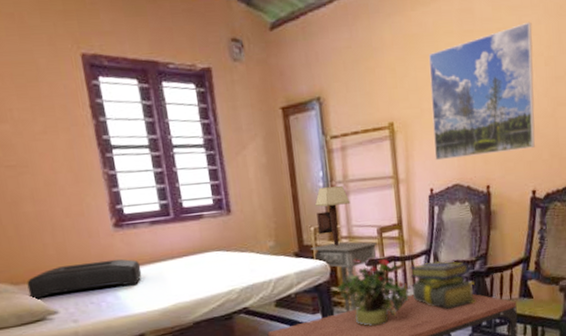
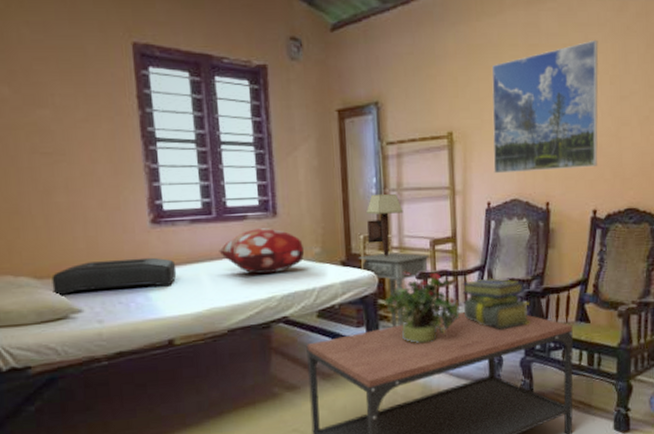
decorative pillow: none [179,225,260,269] -> present [219,228,305,274]

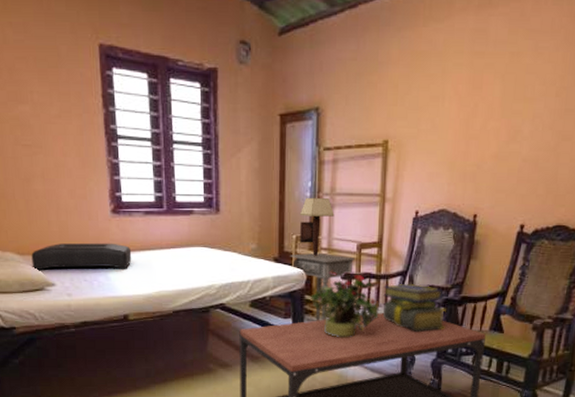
decorative pillow: present [219,228,305,274] -> none [168,223,242,264]
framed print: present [492,39,599,174] -> none [425,48,549,184]

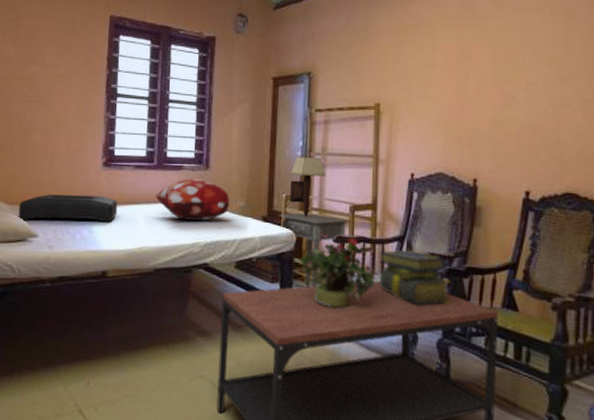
decorative pillow: none [168,223,242,264] -> present [155,179,230,221]

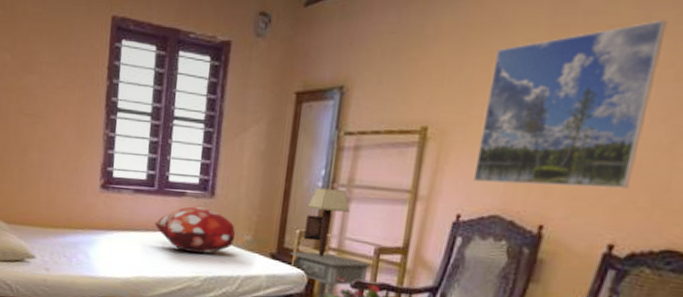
cushion: present [18,194,118,223] -> none [16,215,116,249]
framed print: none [419,22,536,148] -> present [473,19,668,189]

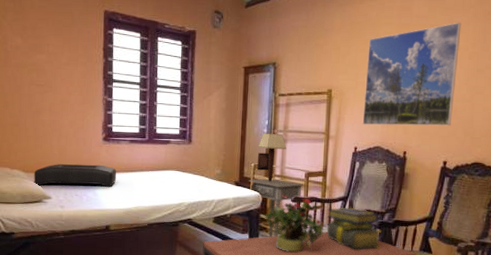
cushion: none [16,215,116,249] -> present [34,164,117,187]
decorative pillow: present [154,206,236,254] -> none [147,151,209,185]

